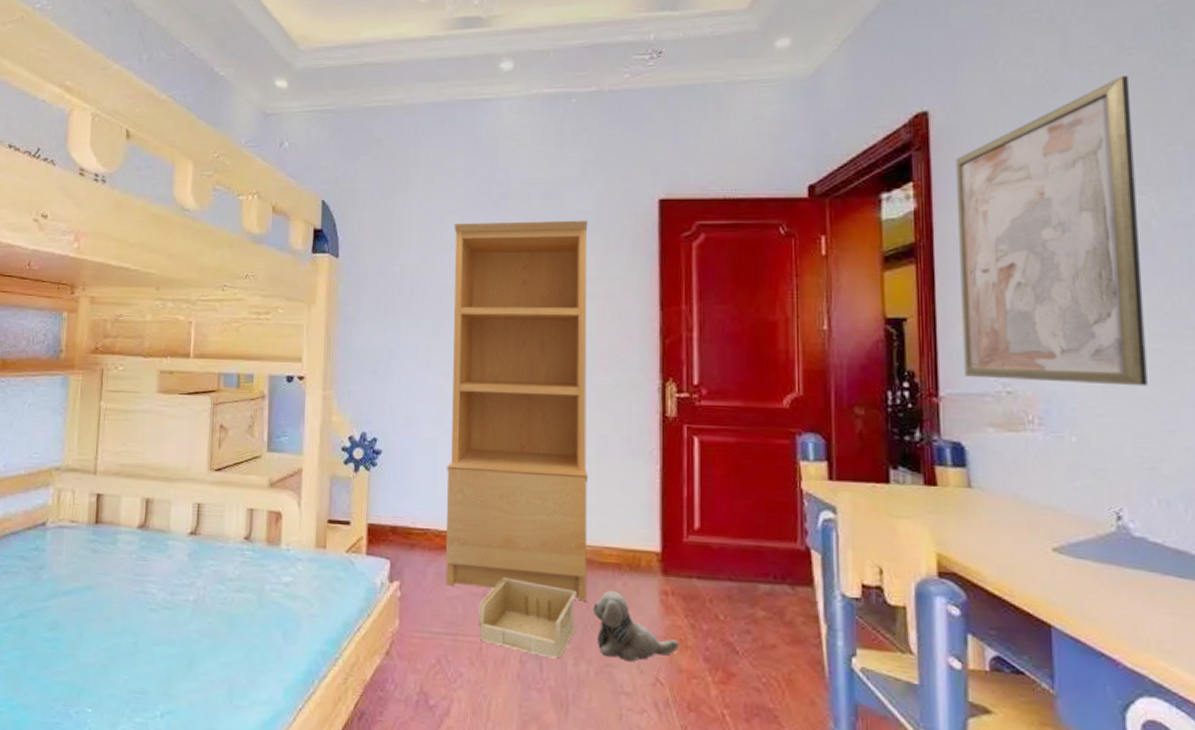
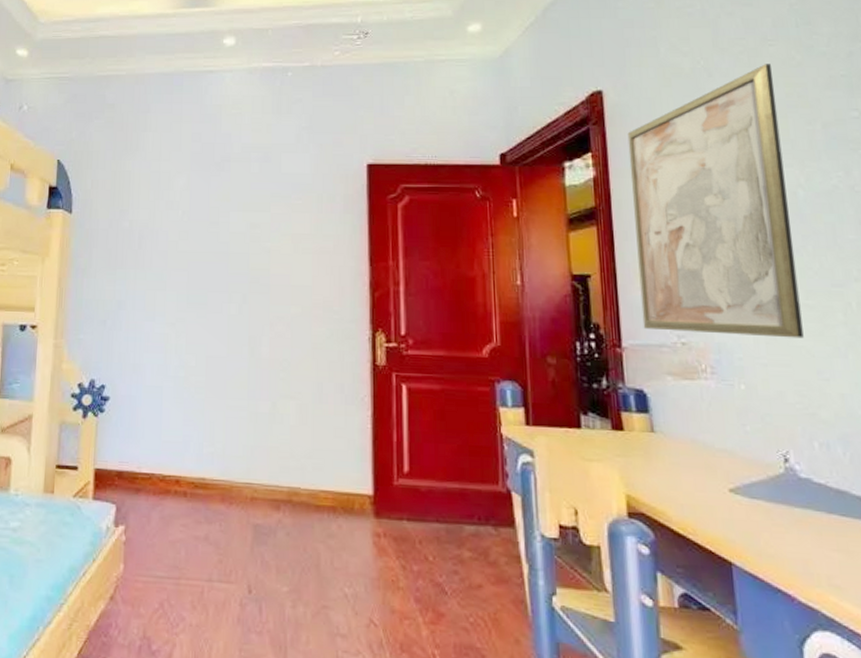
bookcase: present [446,220,589,601] -> none [169,182,305,544]
storage bin: present [479,578,578,659] -> none [201,521,295,601]
plush toy: present [592,591,680,662] -> none [309,533,392,604]

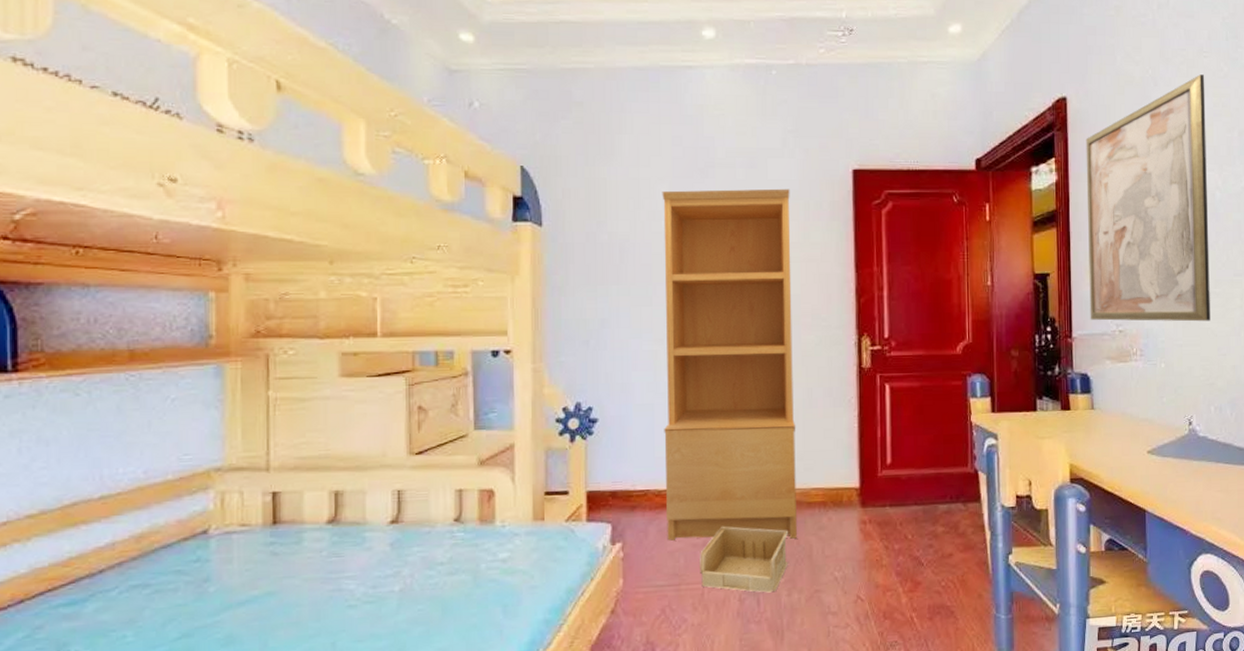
bookcase: none [169,182,305,544] -> present [662,188,797,541]
storage bin: none [201,521,295,601] -> present [700,526,789,593]

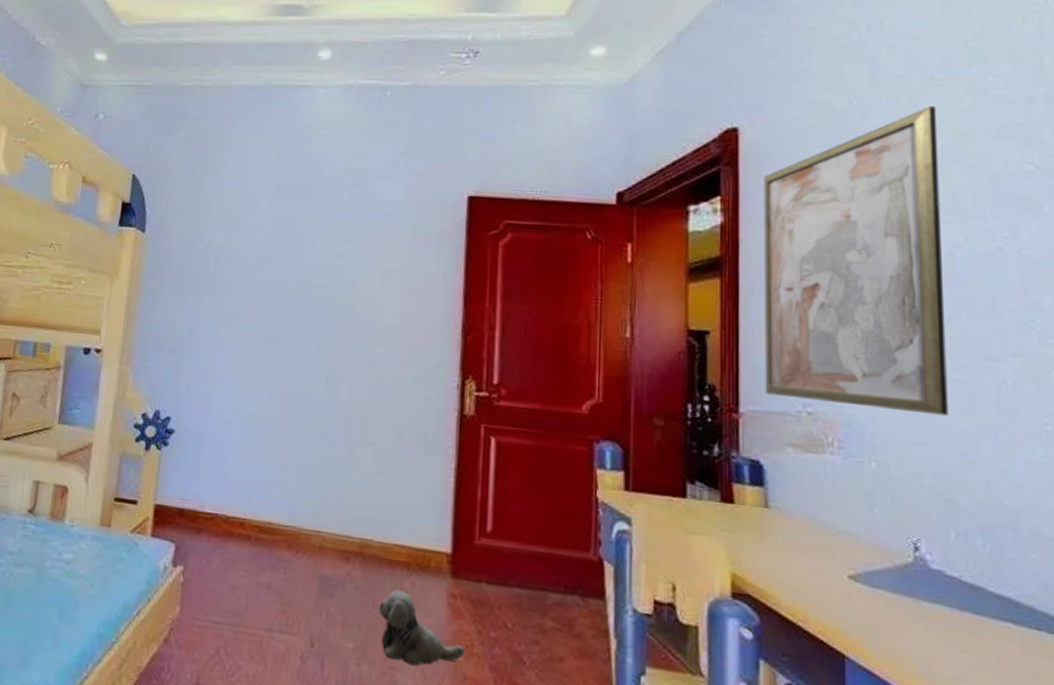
bookcase: present [662,188,797,541] -> none [230,206,396,600]
storage bin: present [700,526,789,593] -> none [261,570,364,658]
plush toy: none [802,526,876,586] -> present [378,590,465,666]

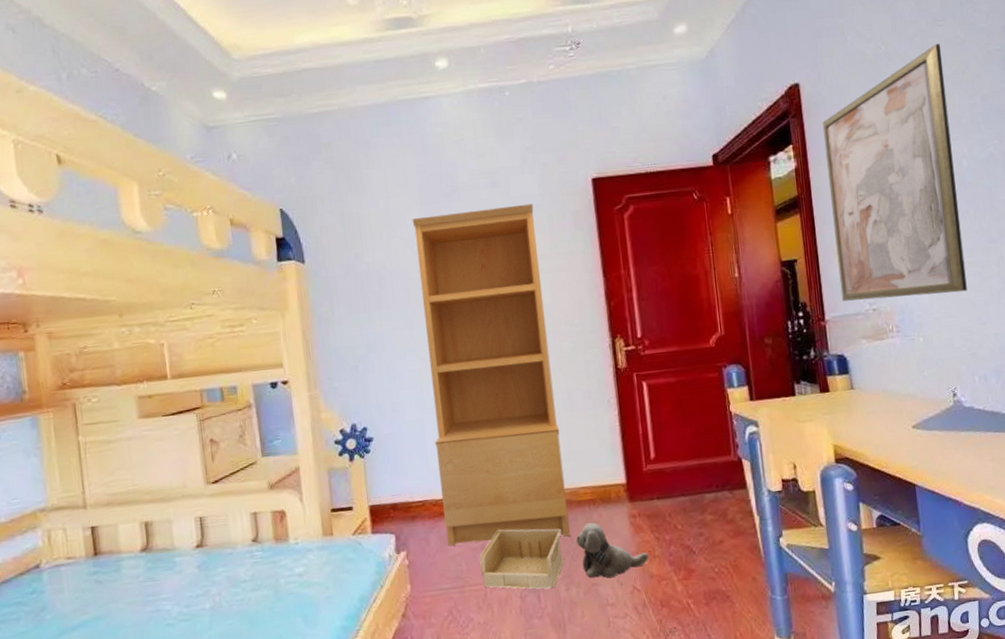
bookcase: none [230,206,396,600] -> present [412,203,570,546]
storage bin: none [261,570,364,658] -> present [479,528,564,589]

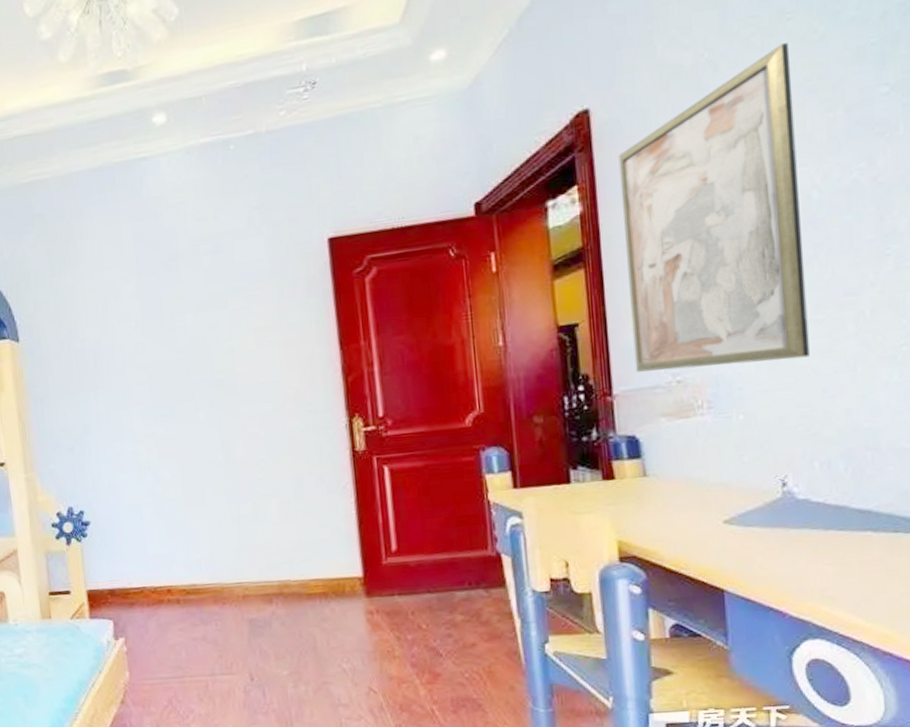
bookcase: present [412,203,570,546] -> none [128,269,299,635]
storage bin: present [479,528,564,589] -> none [200,620,292,685]
plush toy: present [575,523,649,578] -> none [305,618,388,677]

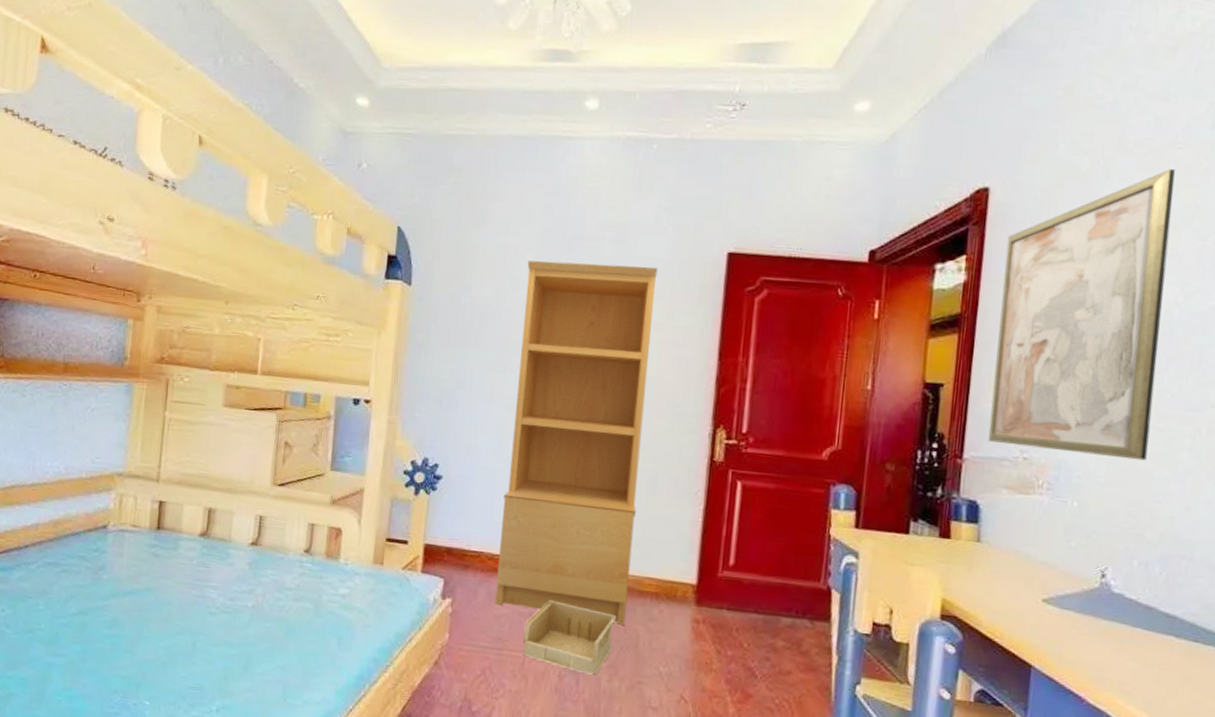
bookcase: none [128,269,299,635] -> present [495,260,658,625]
storage bin: none [200,620,292,685] -> present [523,600,617,675]

